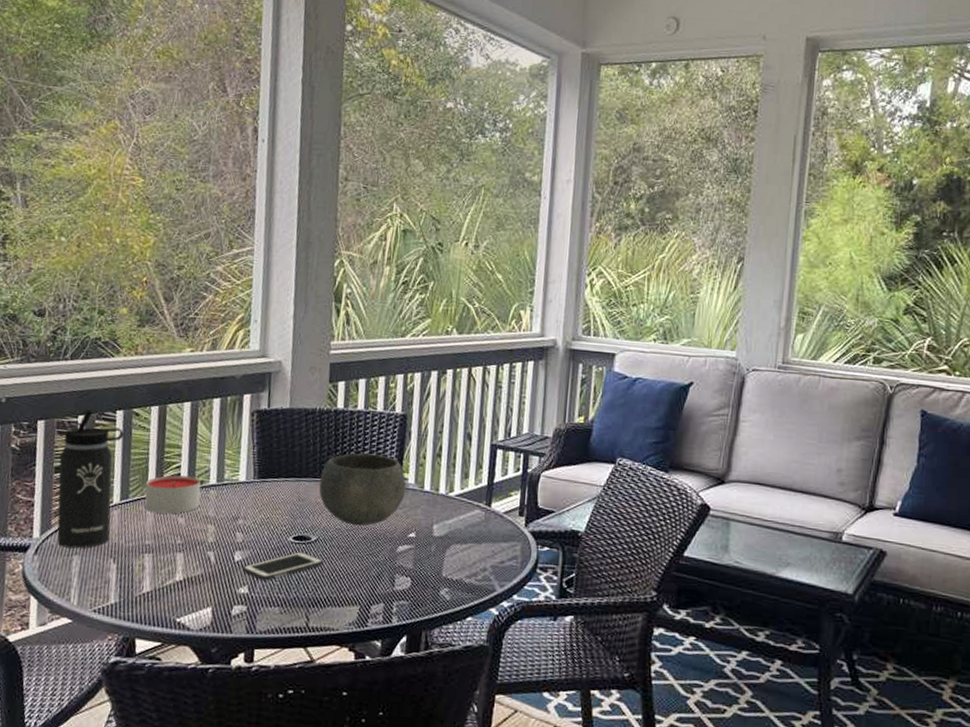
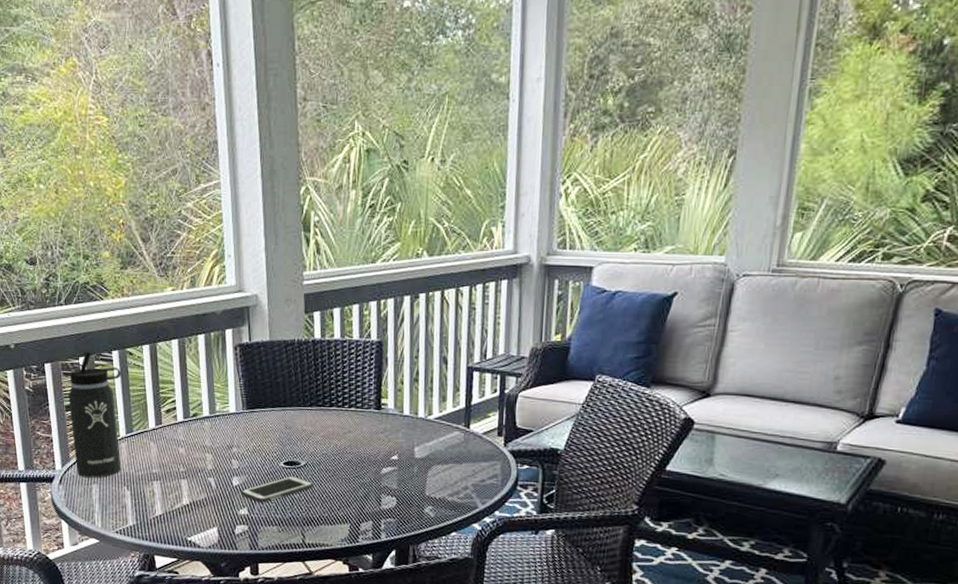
candle: present [144,475,201,514] -> none [147,409,197,445]
bowl: present [319,453,407,526] -> none [303,381,387,451]

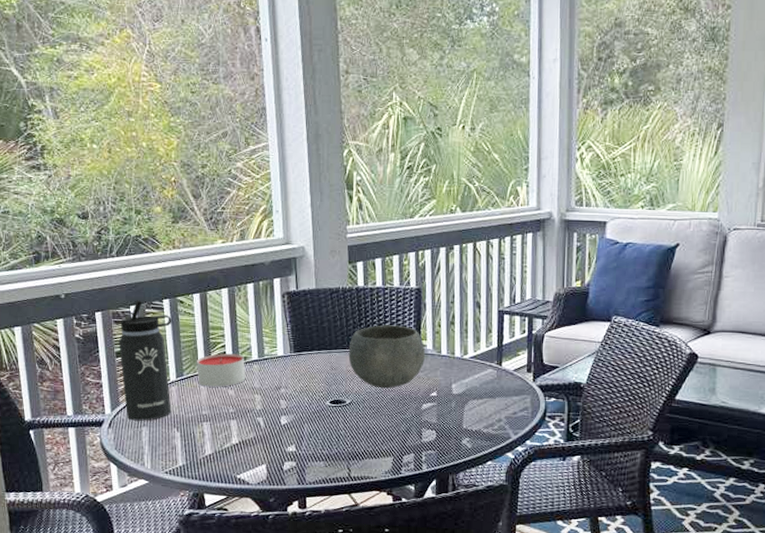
candle: none [147,409,197,445] -> present [197,353,246,387]
cell phone: present [241,476,314,503] -> none [289,414,359,440]
bowl: none [303,381,387,451] -> present [348,325,426,389]

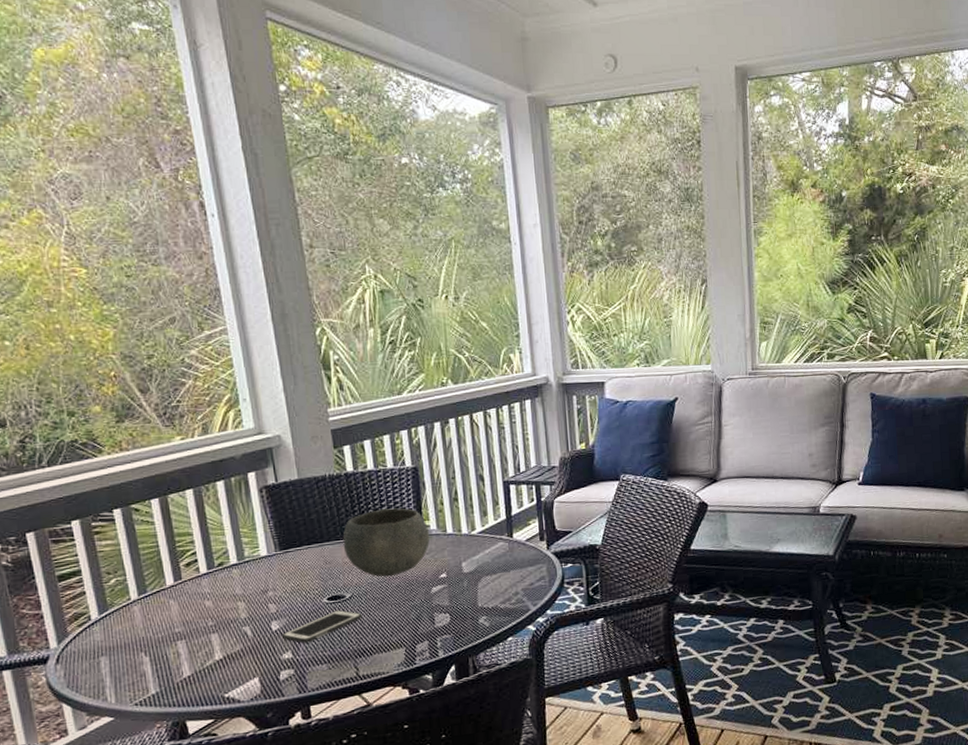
thermos bottle: present [119,300,172,421] -> none [59,513,136,652]
candle: present [197,353,246,387] -> none [162,560,225,601]
cell phone: none [289,414,359,440] -> present [282,610,363,643]

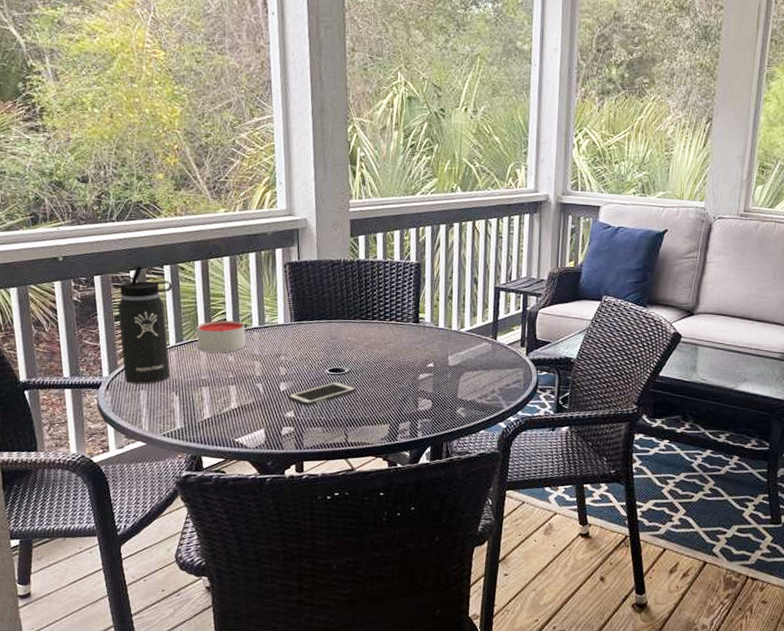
thermos bottle: none [59,513,136,652] -> present [118,265,173,385]
candle: none [162,560,225,601] -> present [197,320,246,353]
bowl: present [342,508,430,577] -> none [348,297,424,359]

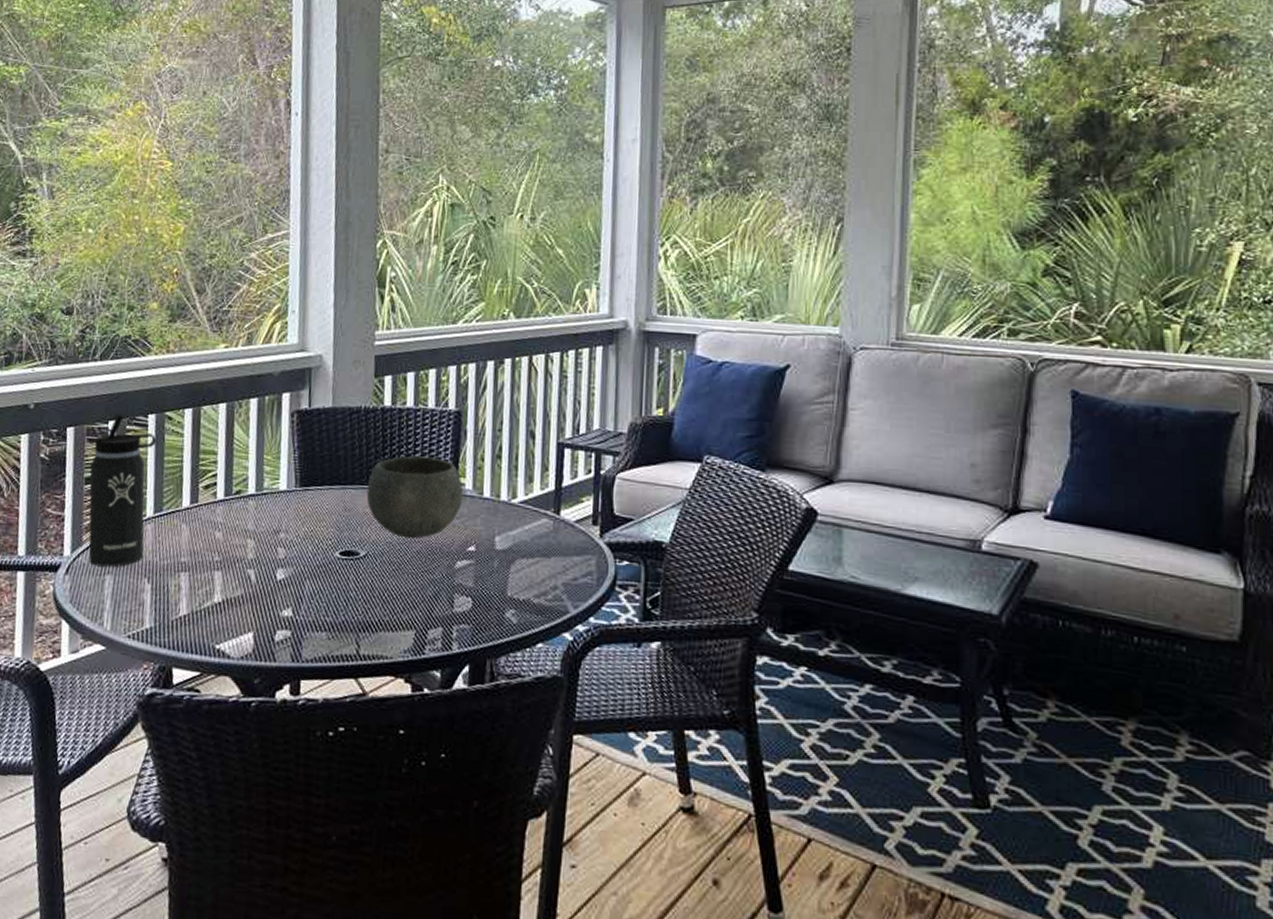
candle: present [197,320,246,353] -> none [179,484,239,528]
cell phone: present [288,382,357,406] -> none [286,569,374,602]
bowl: none [348,297,424,359] -> present [366,455,464,539]

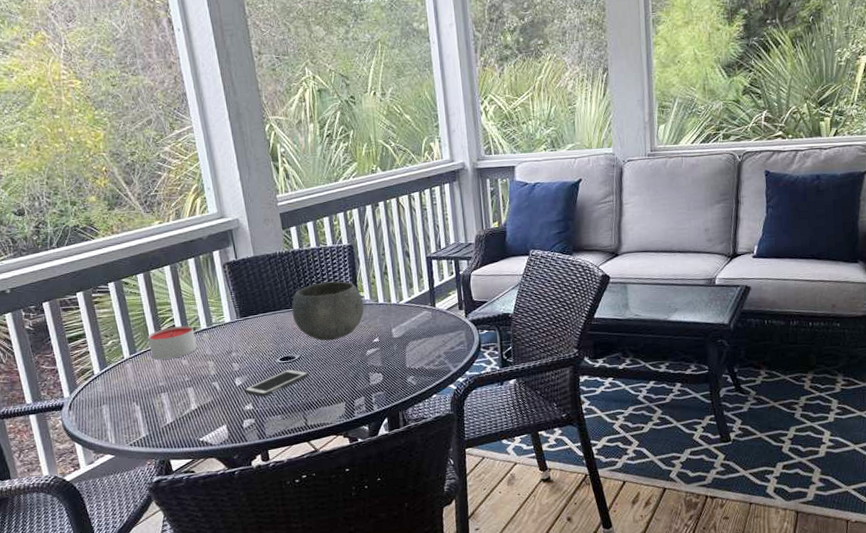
thermos bottle: present [88,414,157,568] -> none [68,286,129,401]
candle: none [179,484,239,528] -> present [148,325,197,360]
cell phone: none [286,569,374,602] -> present [244,369,309,397]

